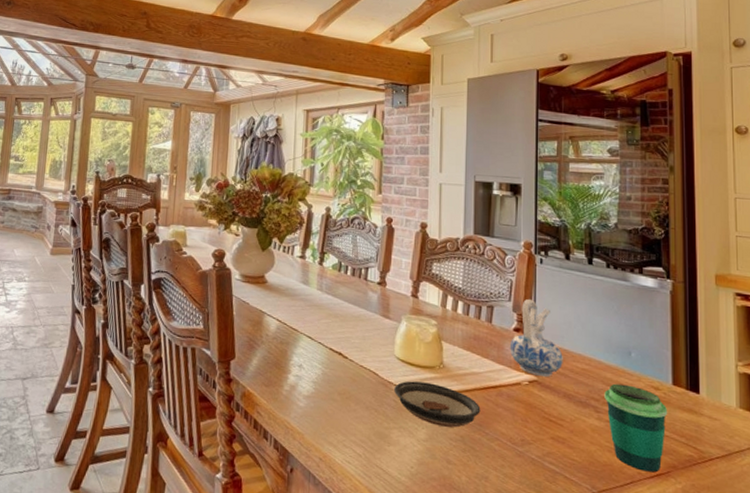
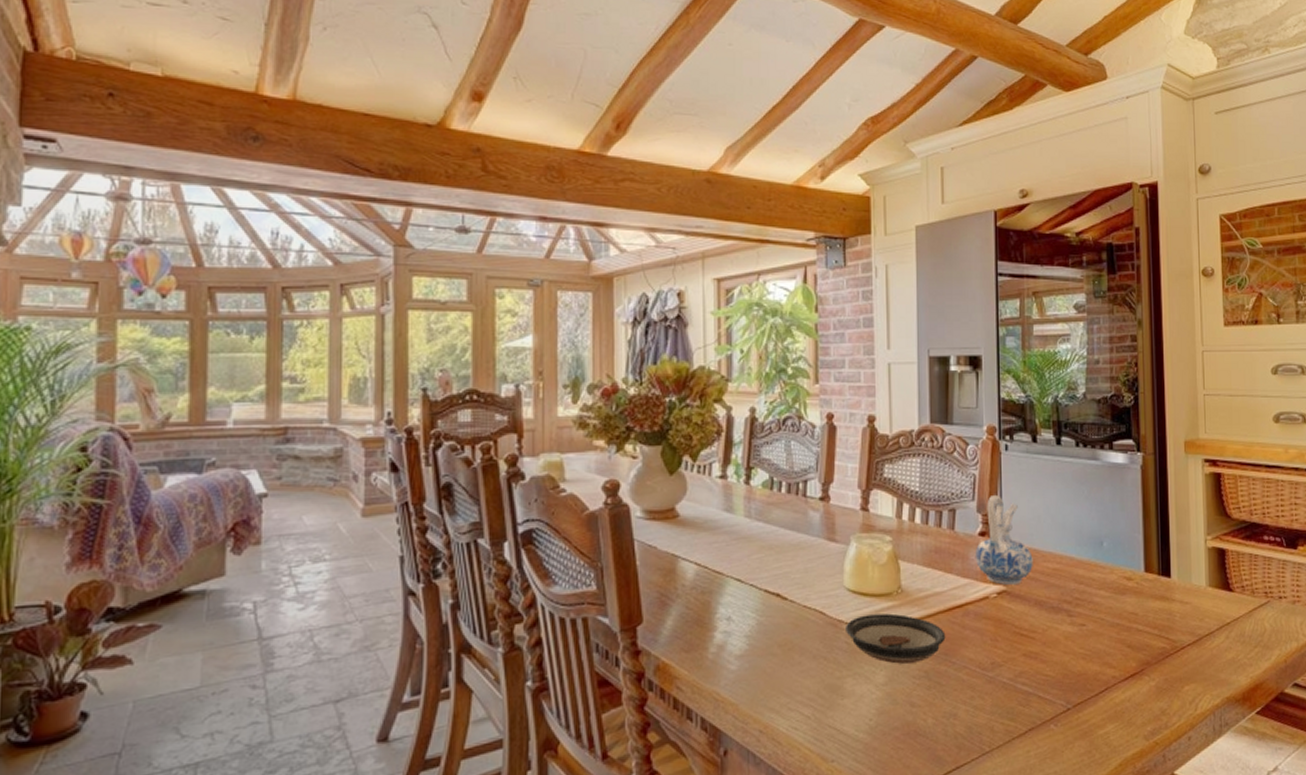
cup: present [604,383,668,473] -> none [1077,579,1141,674]

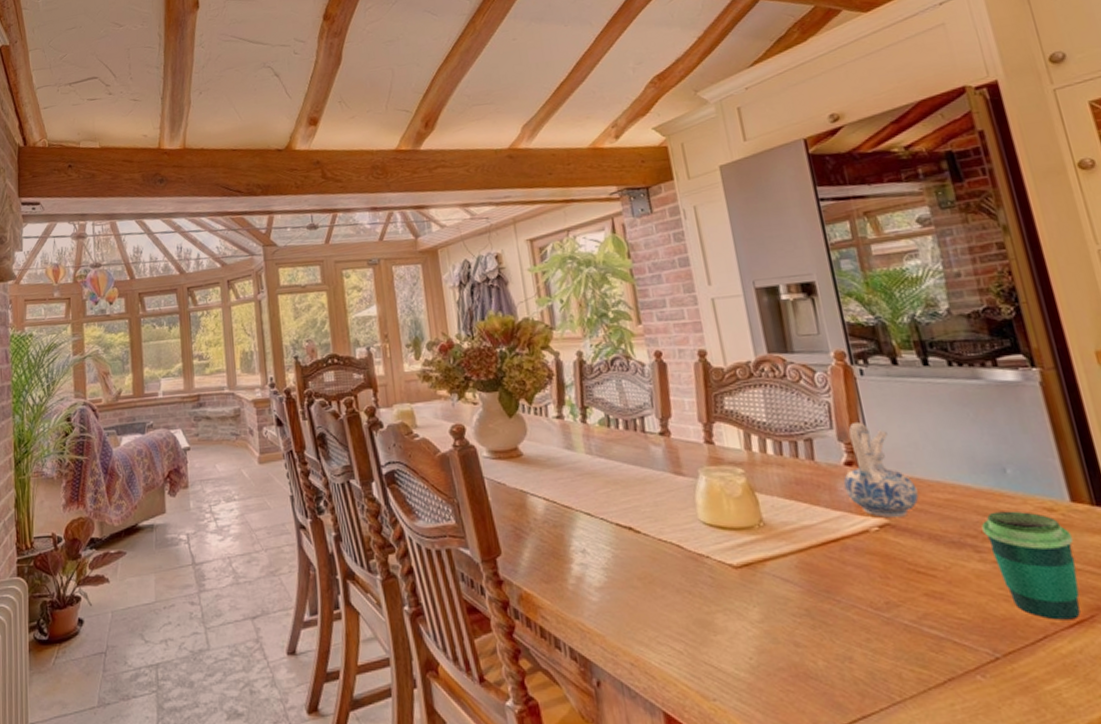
saucer: present [846,613,946,664] -> none [707,547,825,600]
cup: none [1077,579,1141,674] -> present [981,510,1081,620]

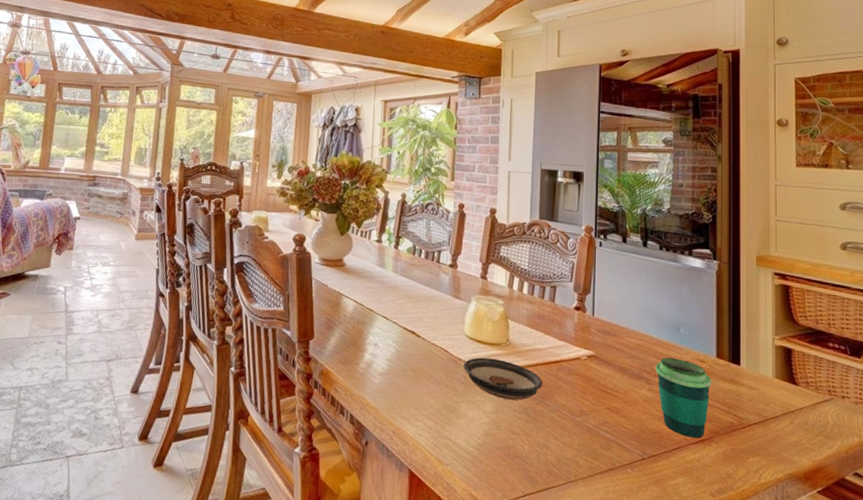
saucer: none [707,547,825,600] -> present [463,357,543,401]
ceramic pitcher: present [843,423,919,519] -> none [570,280,619,353]

